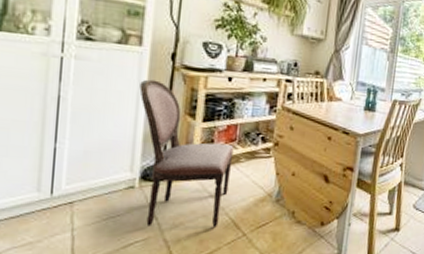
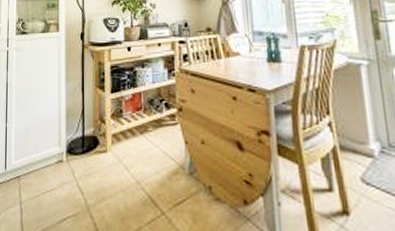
dining chair: present [139,79,234,227] -> none [60,59,142,204]

